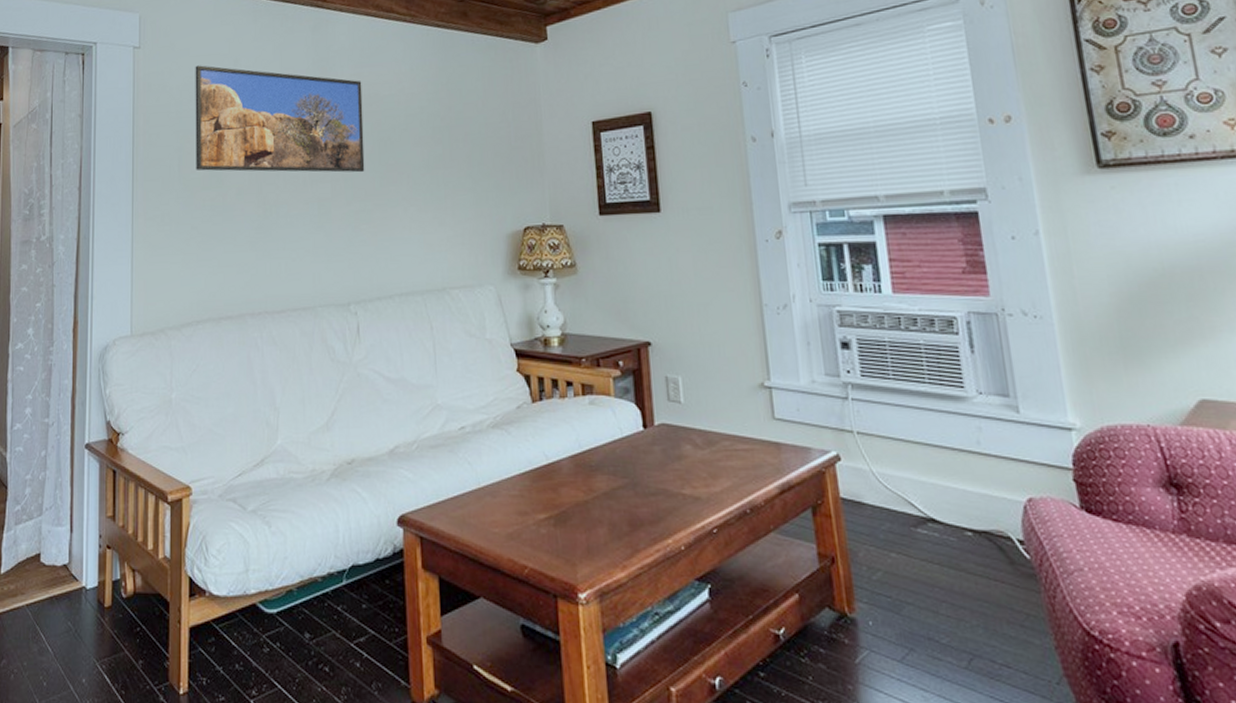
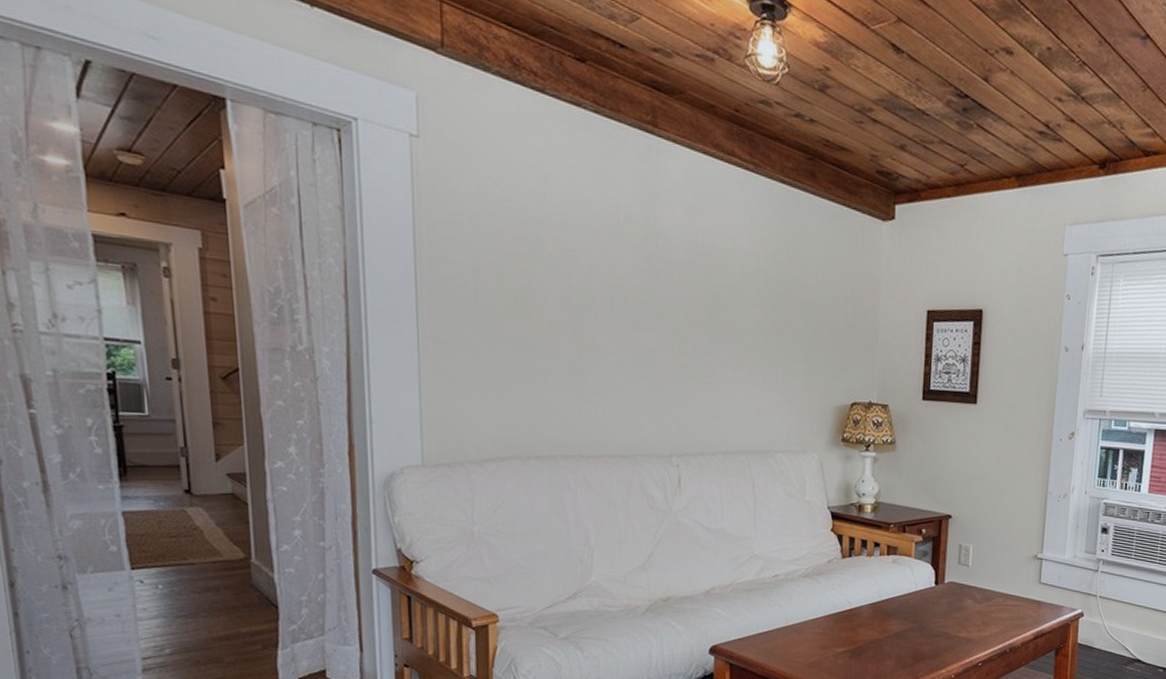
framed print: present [195,65,365,173] -> none [493,173,695,327]

